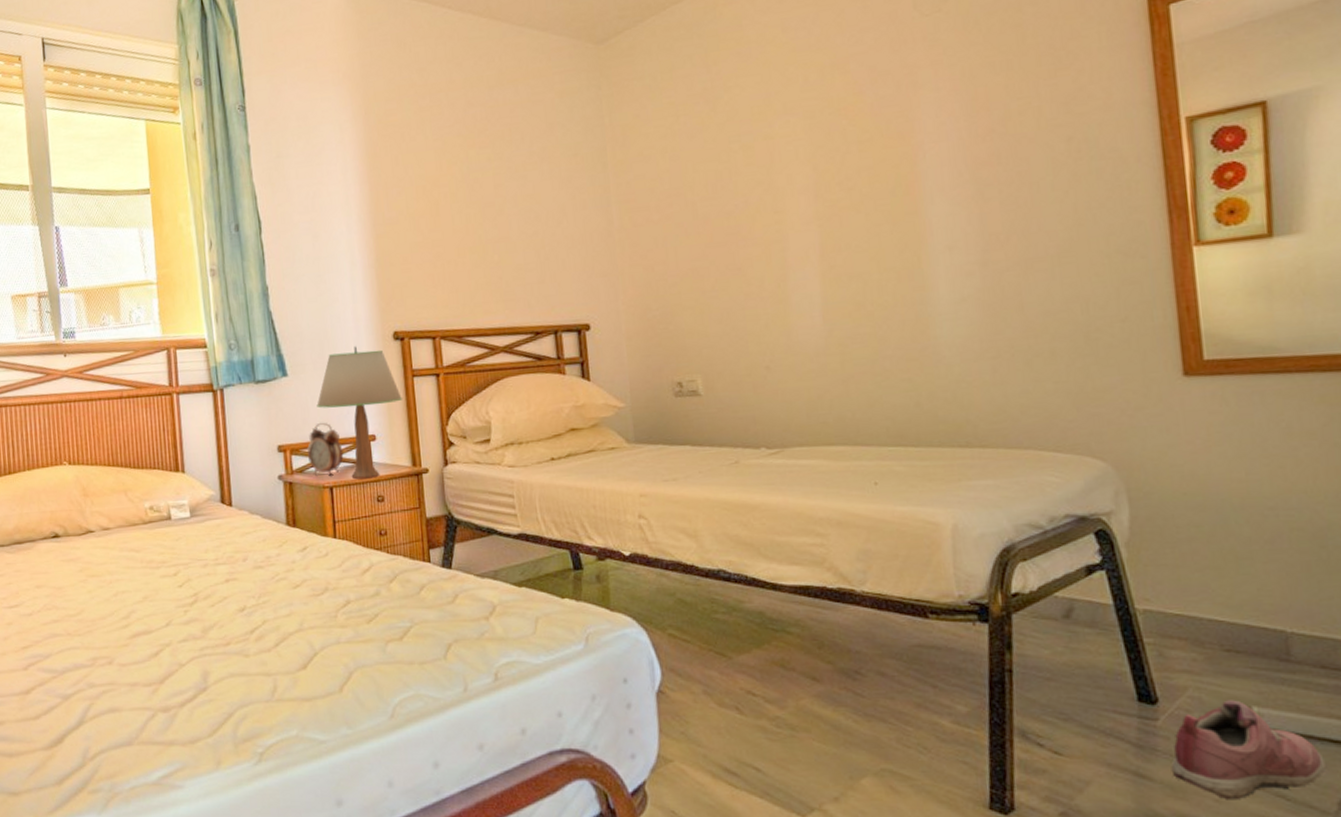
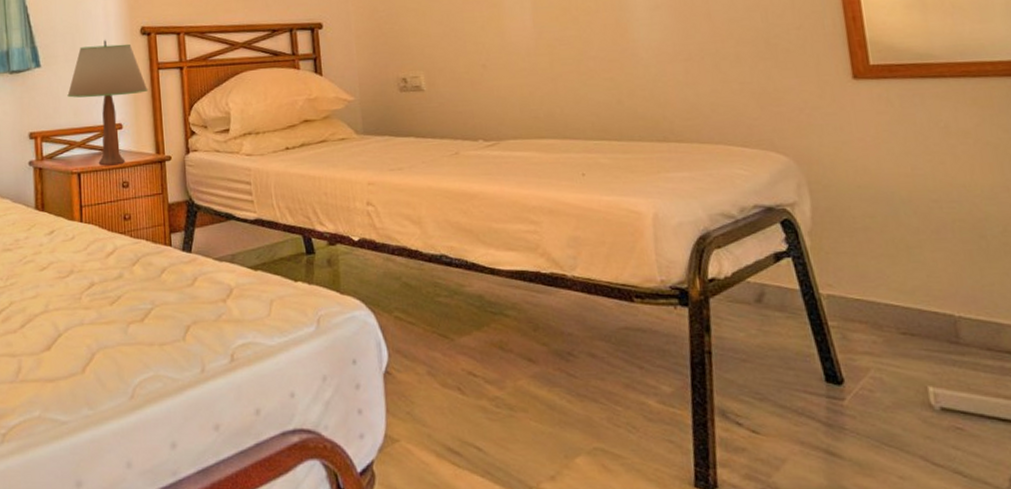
alarm clock: present [307,422,344,476] -> none [57,111,92,162]
shoe: present [1171,700,1327,799] -> none [858,380,997,476]

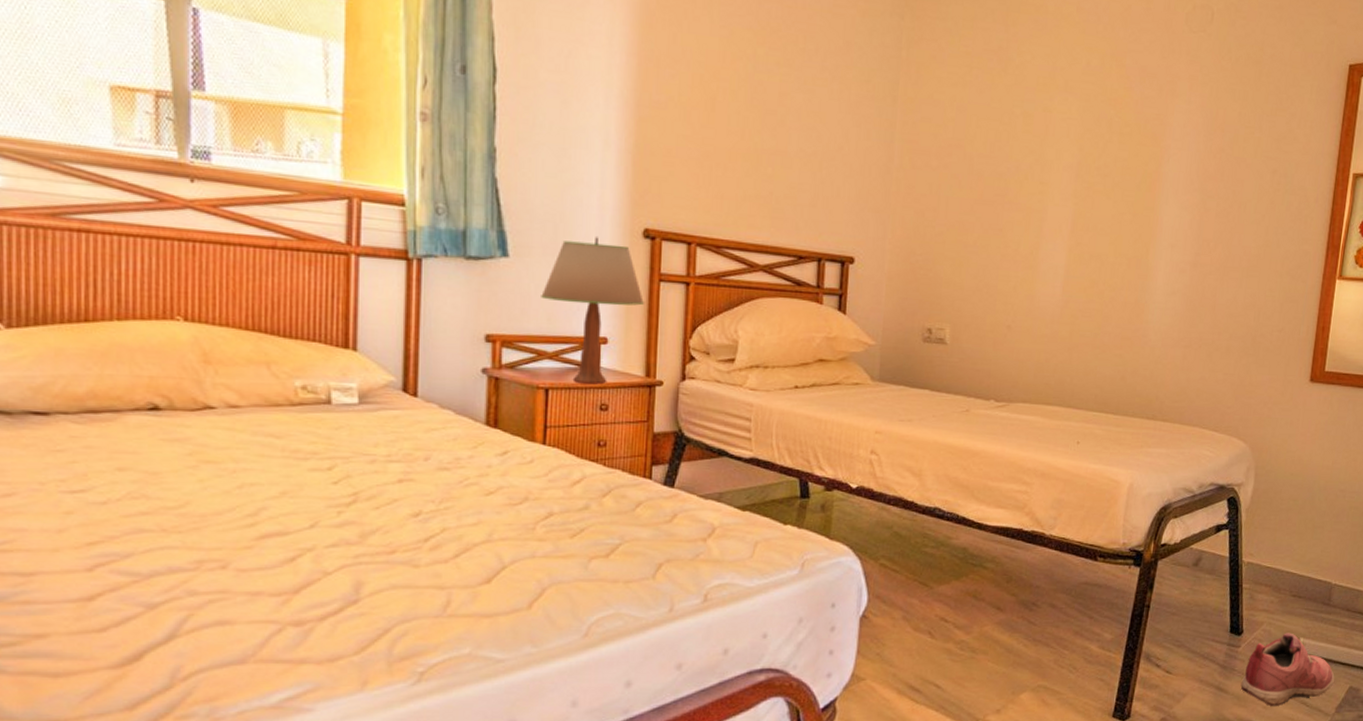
shoe: none [858,380,997,476] -> present [1240,633,1335,706]

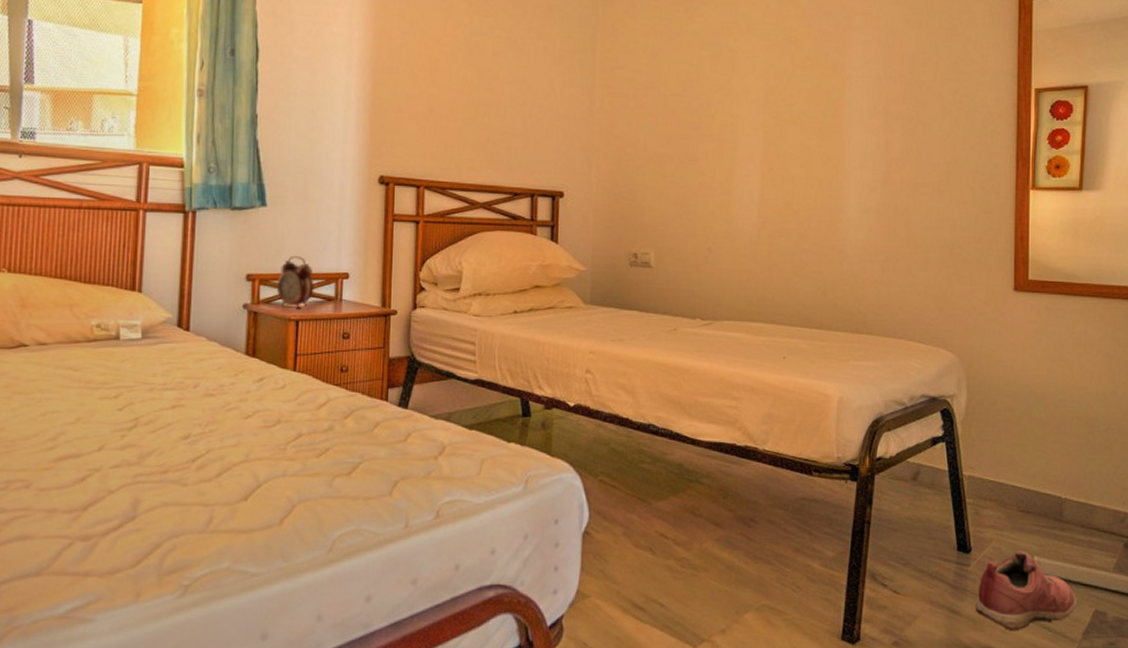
alarm clock: none [523,315,567,376] -> present [277,255,315,309]
table lamp: present [541,235,645,385] -> none [293,184,381,315]

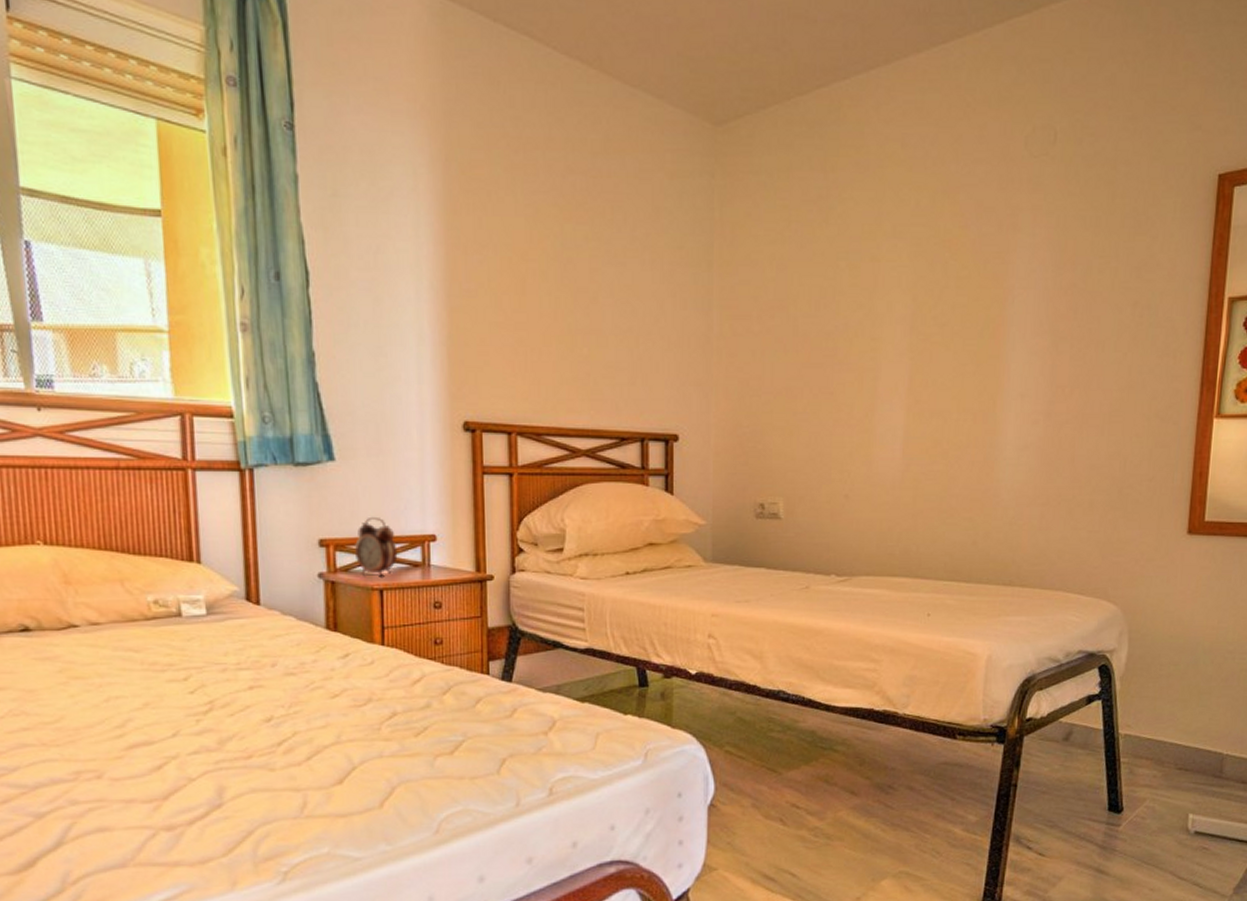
shoe: present [975,550,1078,630] -> none [1123,809,1232,888]

